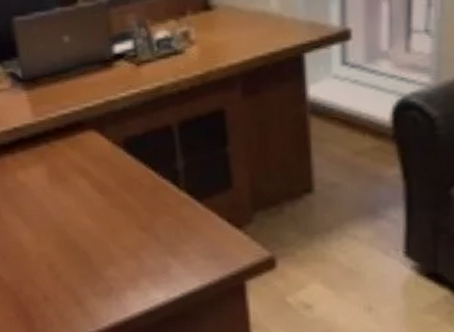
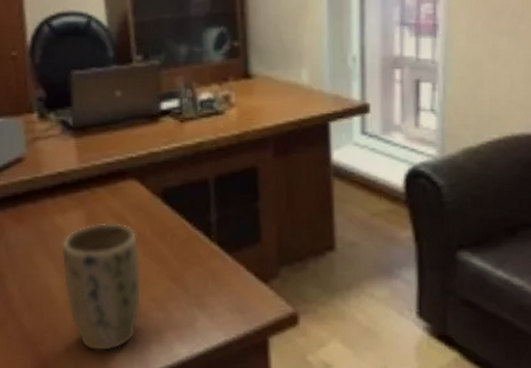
plant pot: none [26,174,114,299] -> present [60,221,142,352]

